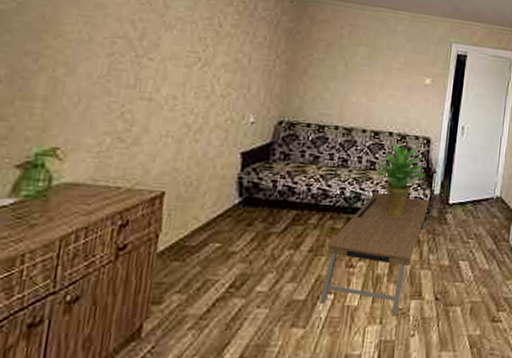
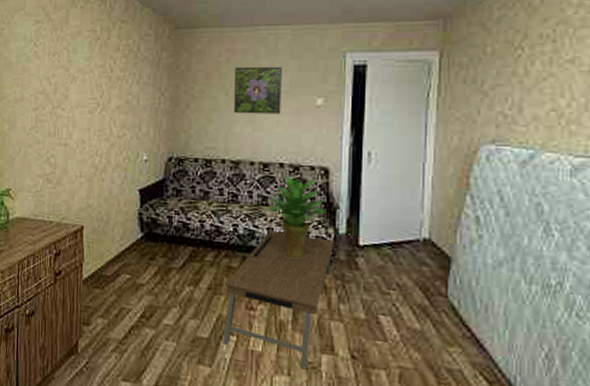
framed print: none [351,40,399,89] -> present [234,66,282,114]

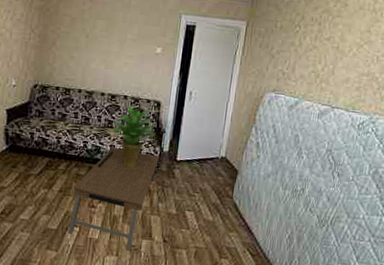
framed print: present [234,66,282,114] -> none [92,15,133,57]

